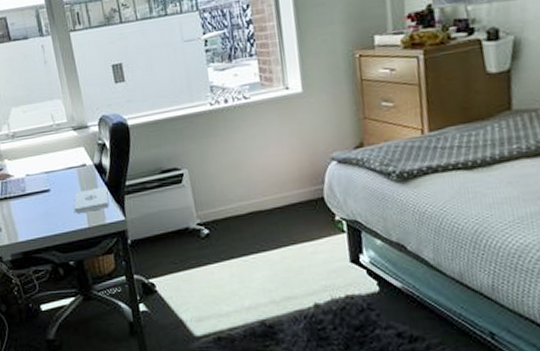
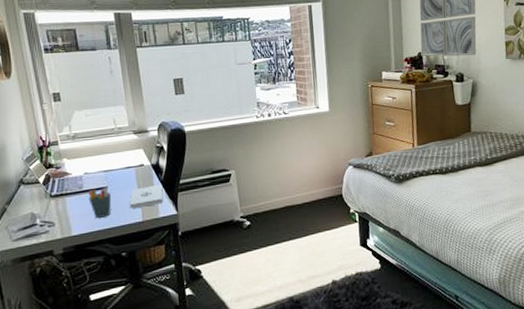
pen holder: none [31,188,56,223] -> present [88,185,112,218]

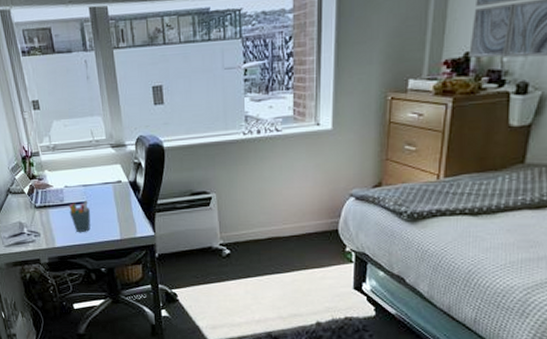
notepad: present [130,184,164,208] -> none [108,203,141,225]

